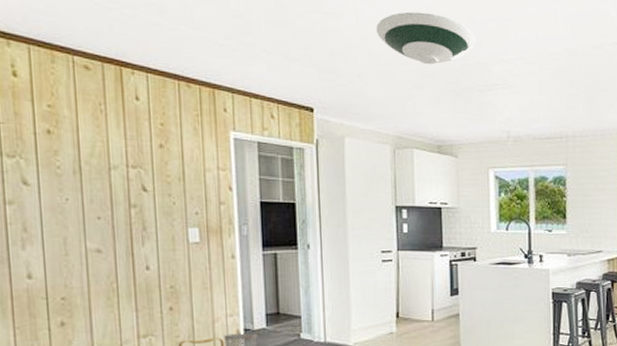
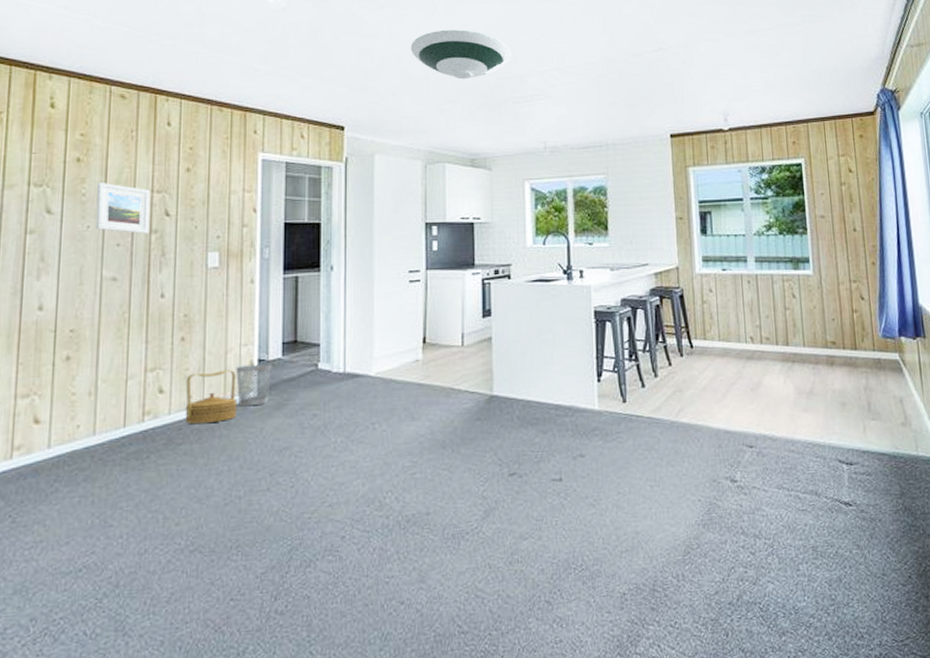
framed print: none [71,156,129,209] -> present [95,183,151,234]

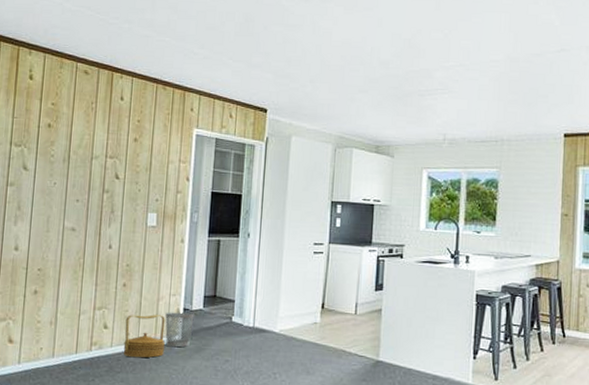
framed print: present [95,183,151,234] -> none [60,146,104,193]
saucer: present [410,30,511,80] -> none [329,23,421,71]

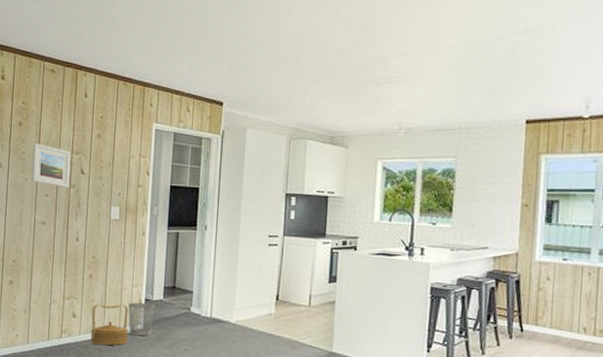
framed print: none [60,146,104,193] -> present [31,143,71,188]

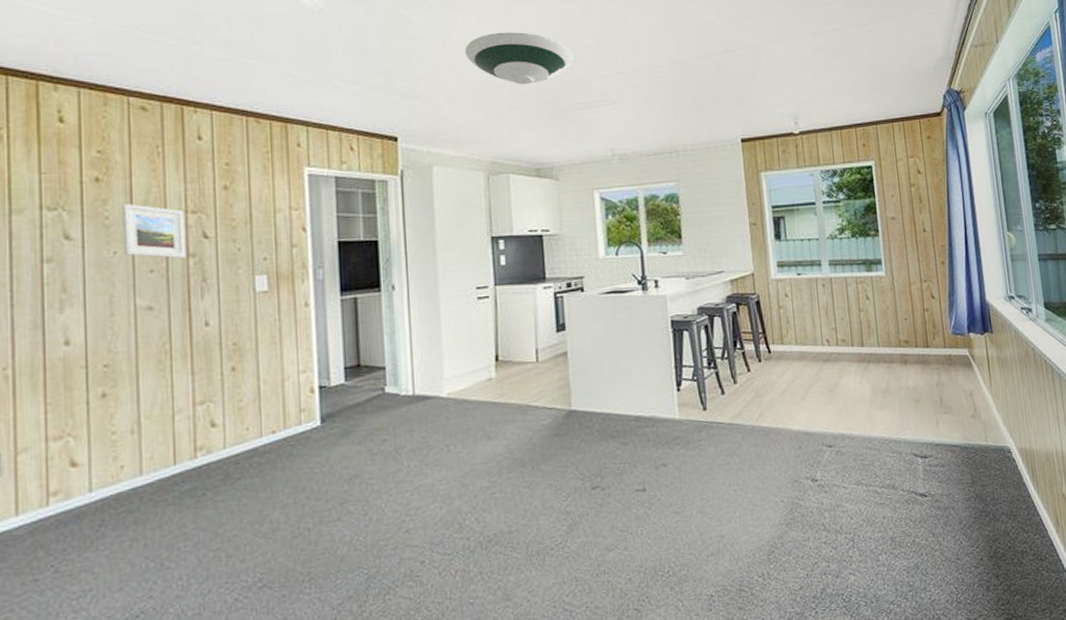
basket: present [90,304,128,346] -> none [240,398,299,457]
wastebasket: present [128,302,155,336] -> none [295,390,335,436]
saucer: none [284,11,376,60] -> present [464,32,574,85]

